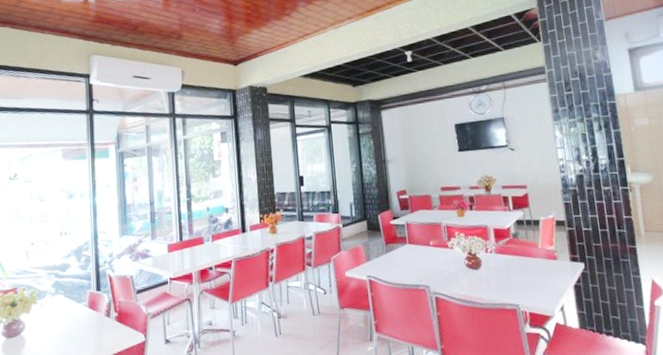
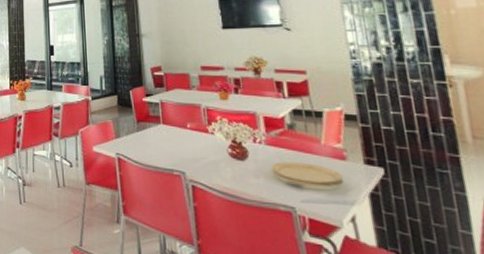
plate: none [499,265,556,288] -> present [270,162,344,191]

